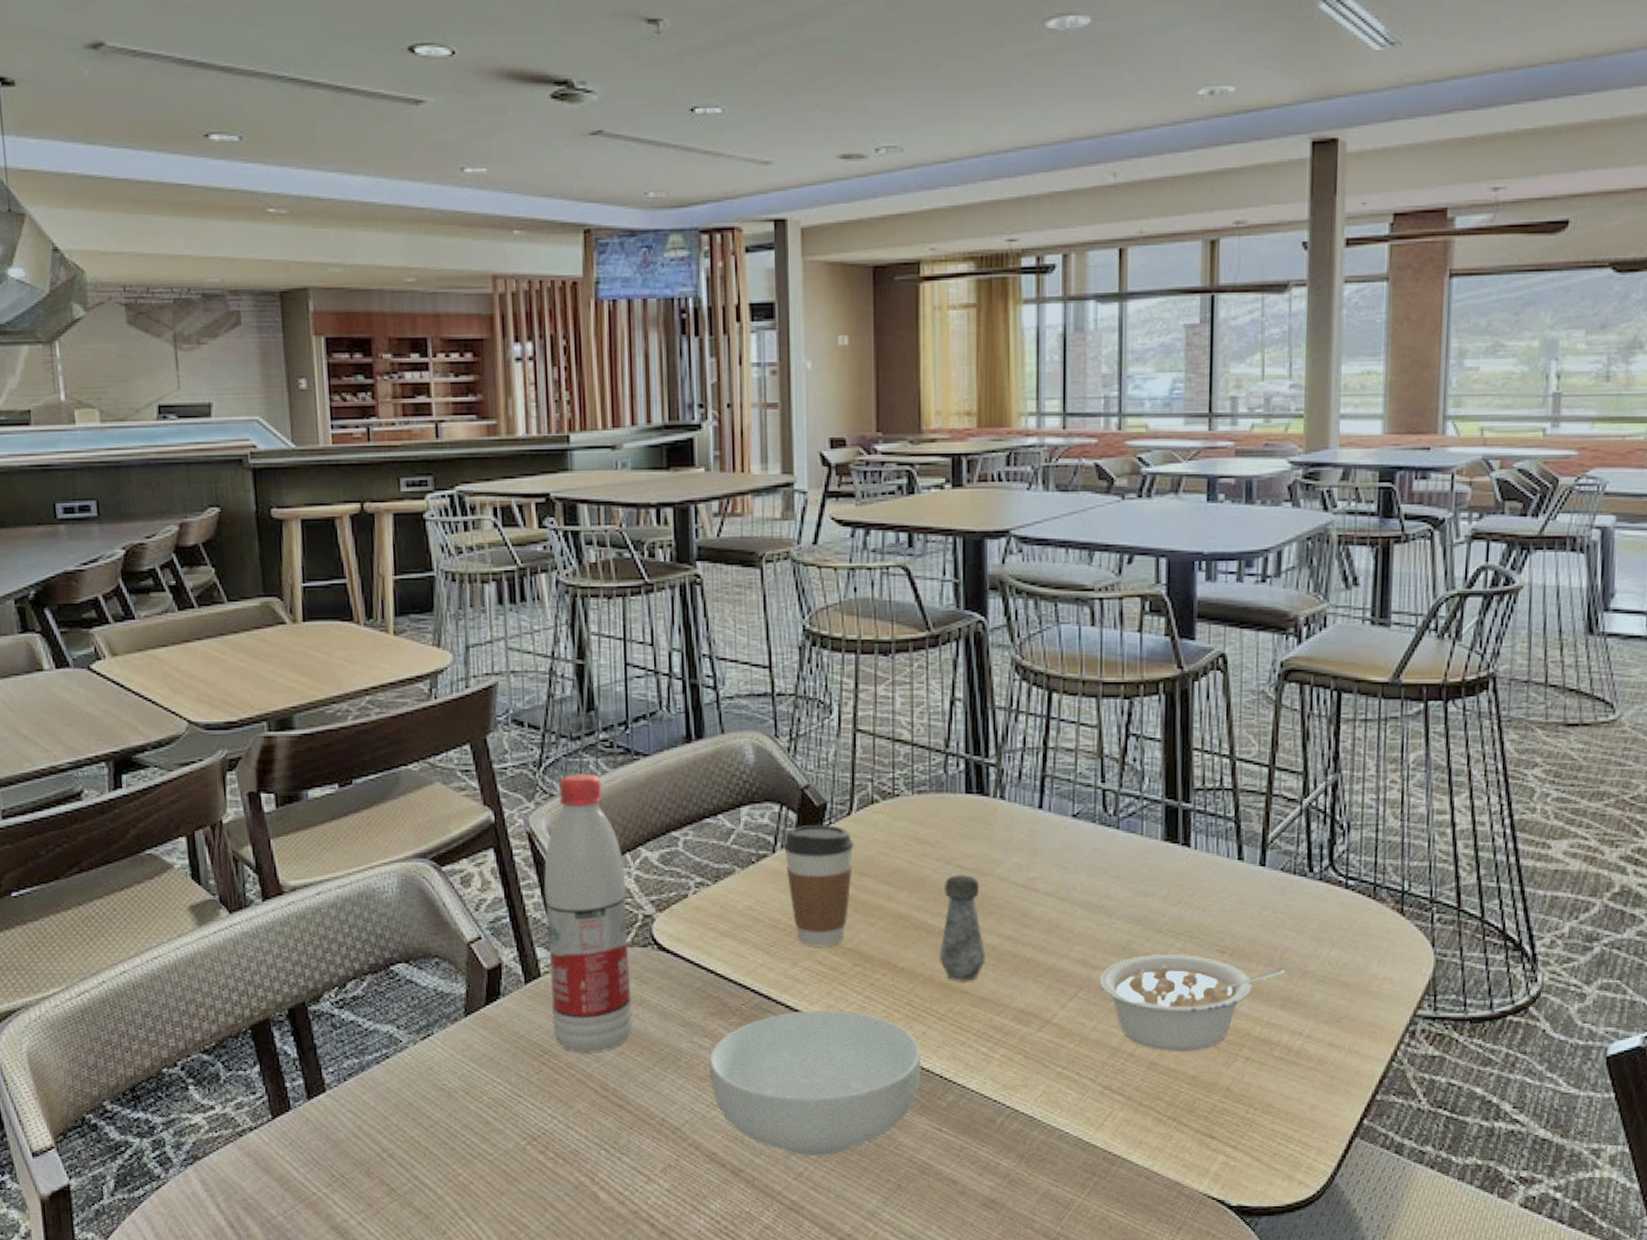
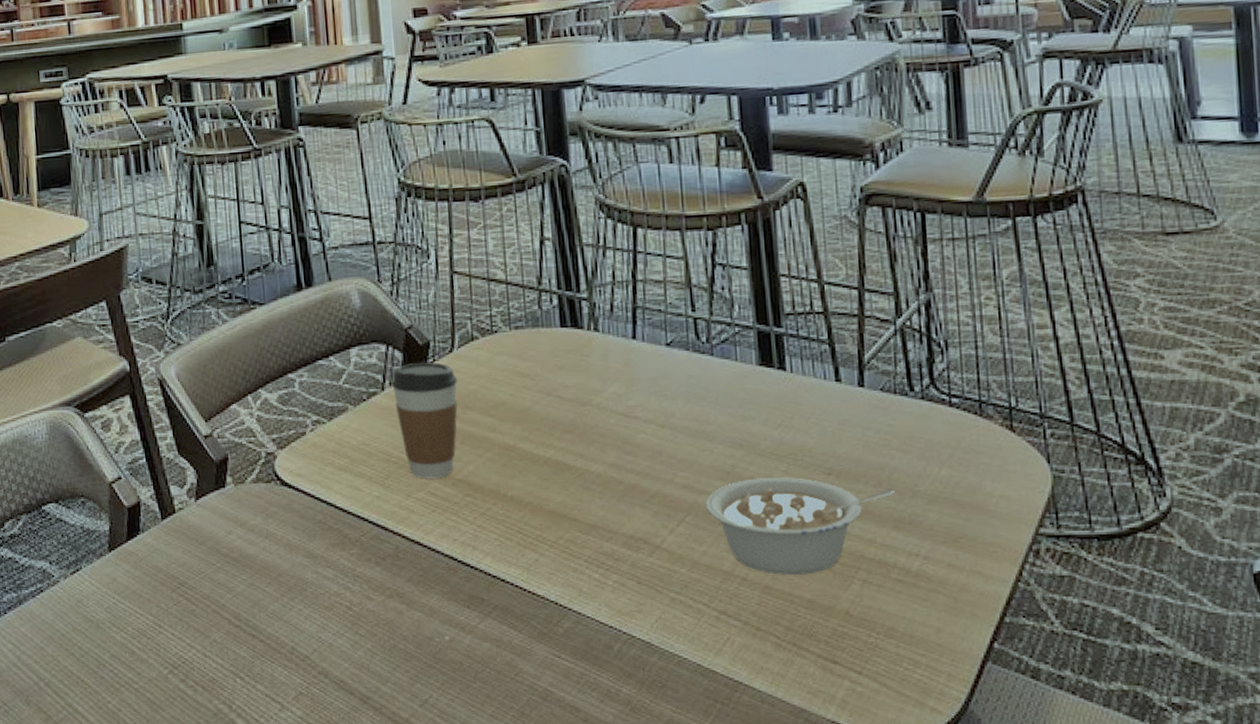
water bottle: present [544,773,632,1054] -> none [175,323,261,586]
cereal bowl: present [708,1010,922,1157] -> none [332,539,536,684]
salt shaker: present [940,875,985,981] -> none [546,405,591,509]

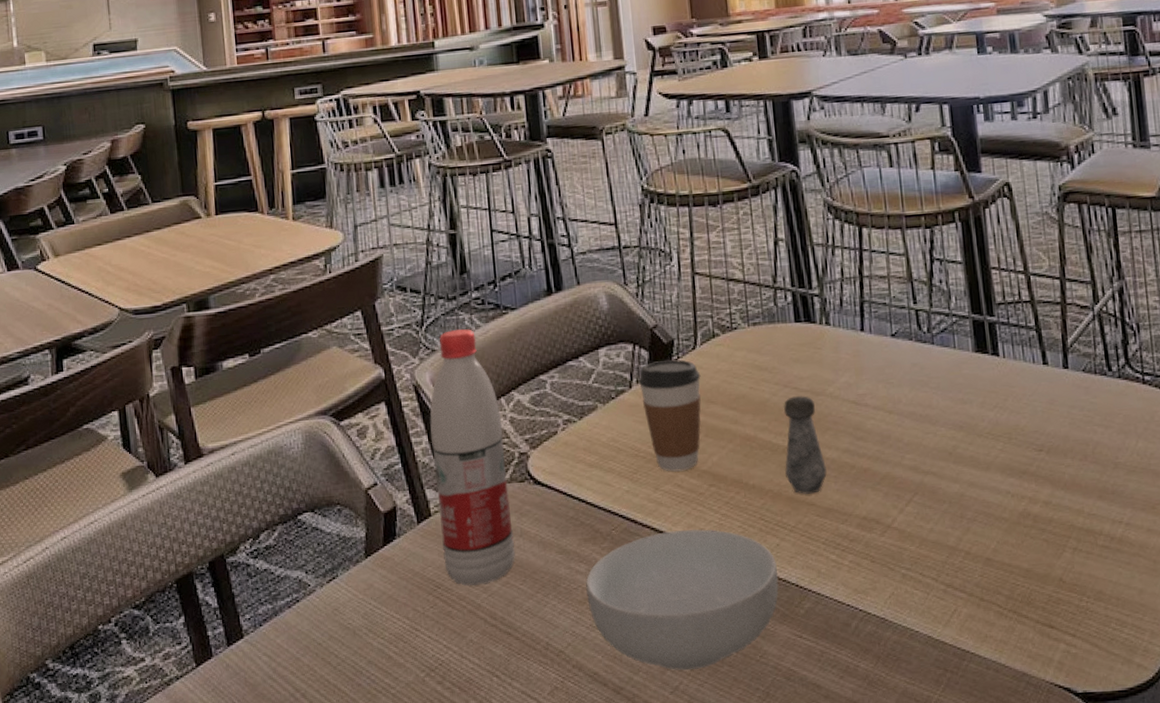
water bottle: none [175,323,261,586] -> present [430,329,515,586]
cereal bowl: none [332,539,536,684] -> present [585,529,779,671]
salt shaker: none [546,405,591,509] -> present [783,396,827,494]
legume: present [706,477,895,575] -> none [931,455,1098,547]

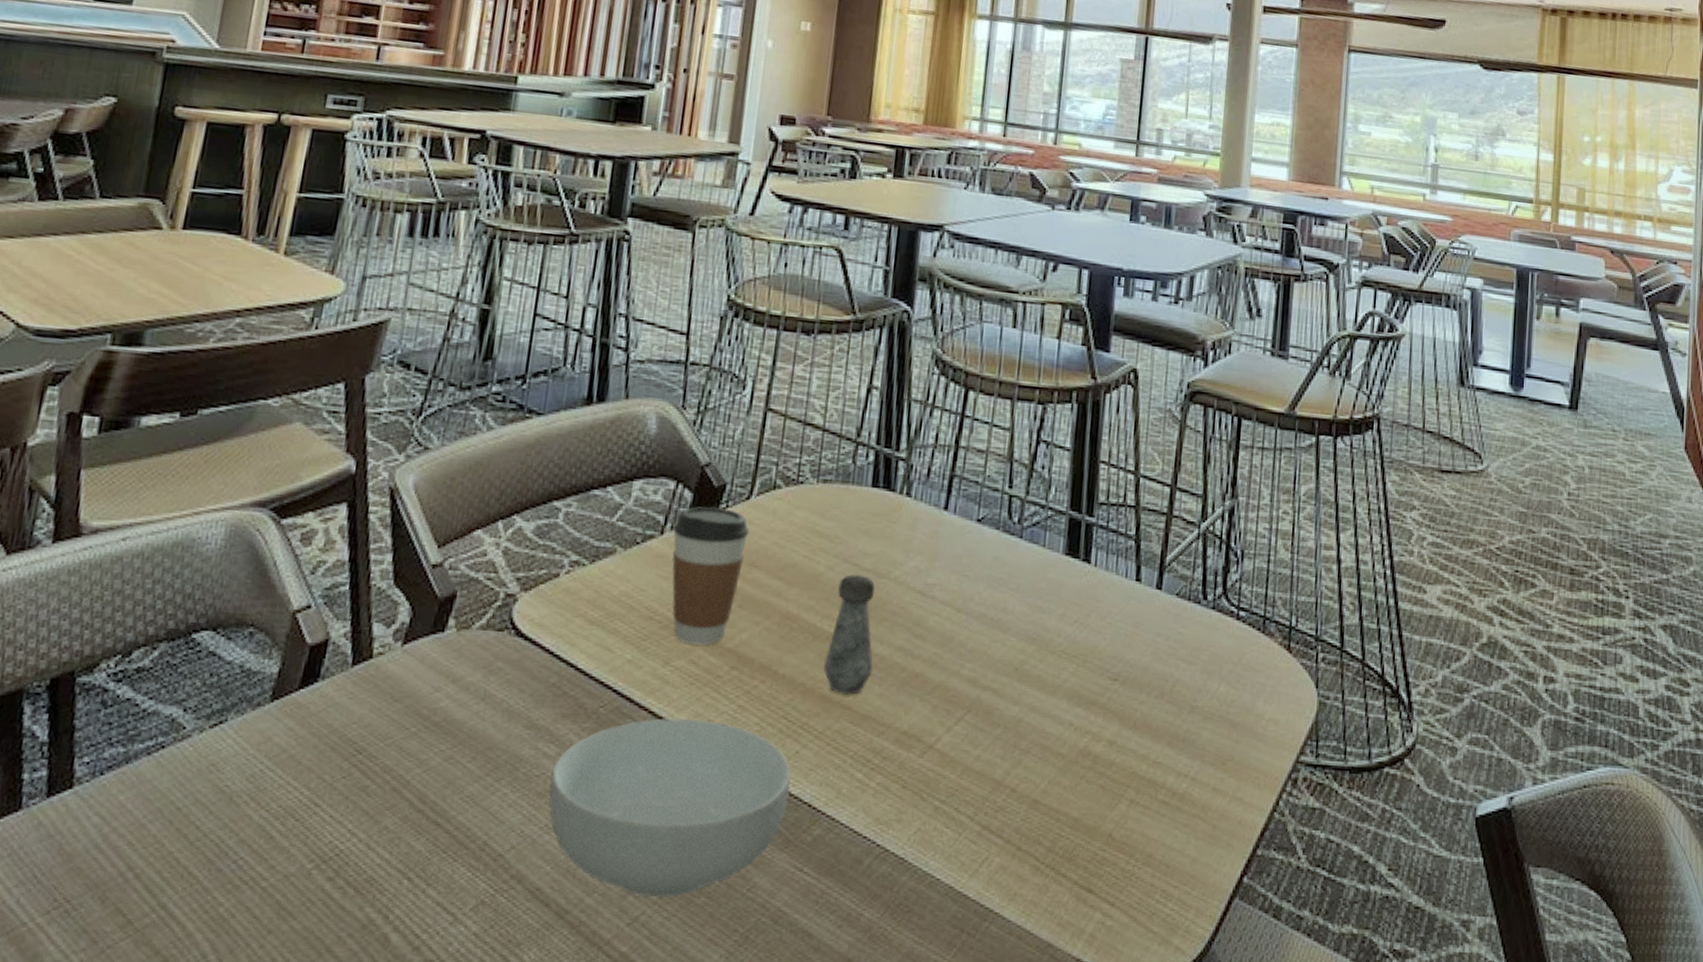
water bottle: present [430,329,515,586] -> none [374,426,494,757]

